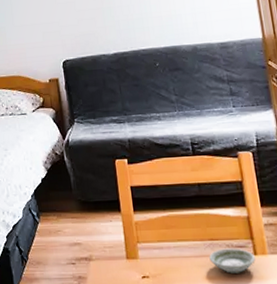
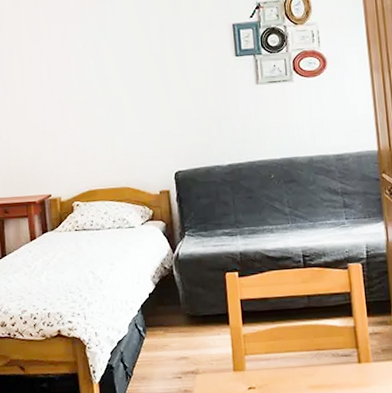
saucer: present [209,248,256,274] -> none [315,357,359,382]

